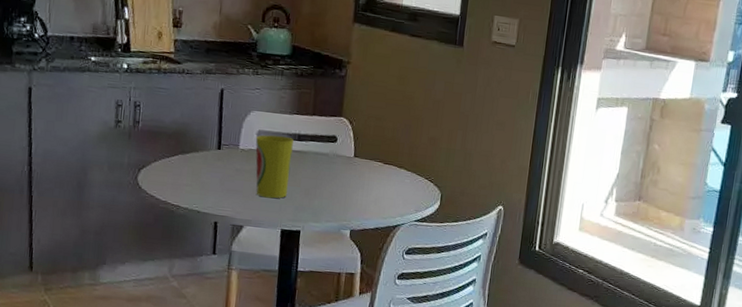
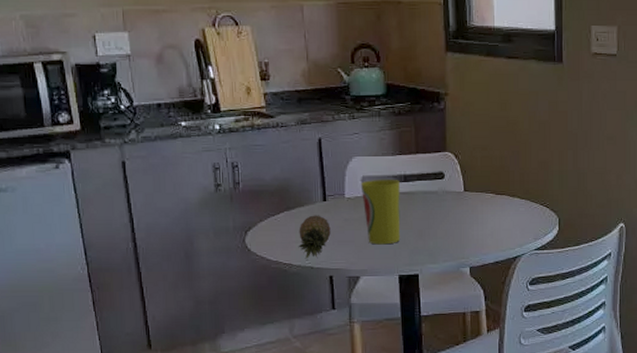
fruit: none [188,161,222,203] -> present [298,215,331,259]

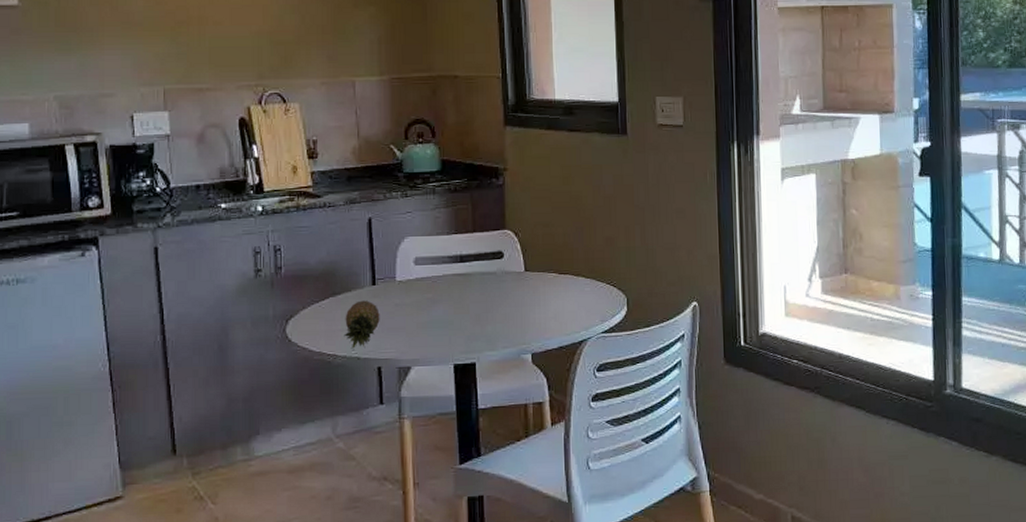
cup: present [360,179,401,245] -> none [413,259,456,331]

